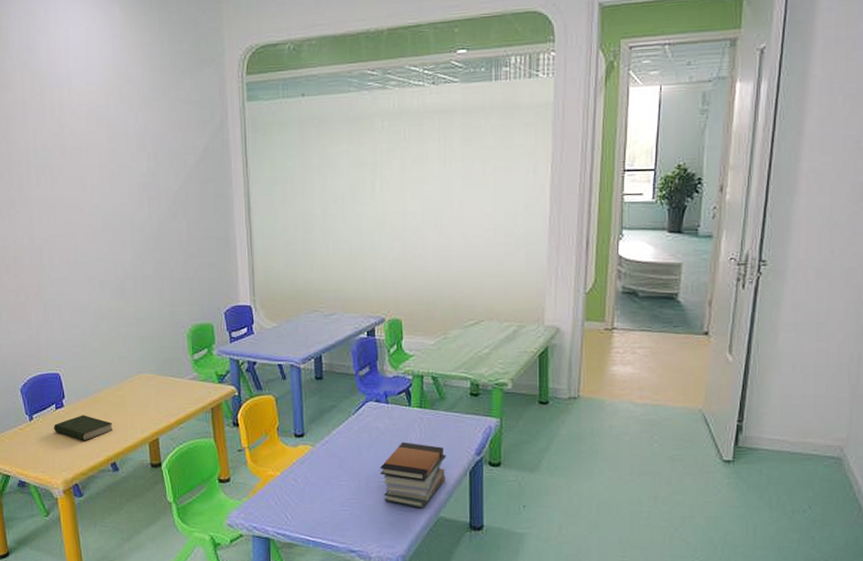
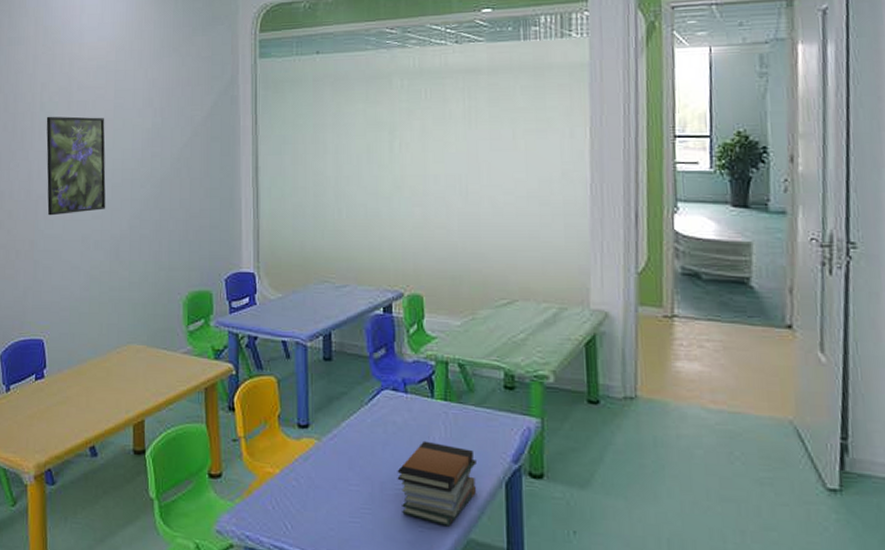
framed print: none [41,162,108,260] -> present [46,116,106,216]
book: present [54,415,113,441] -> none [31,388,95,419]

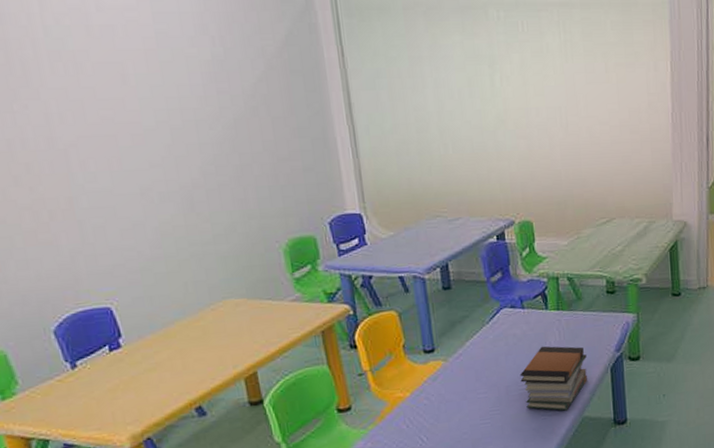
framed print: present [46,116,106,216] -> none [56,44,167,167]

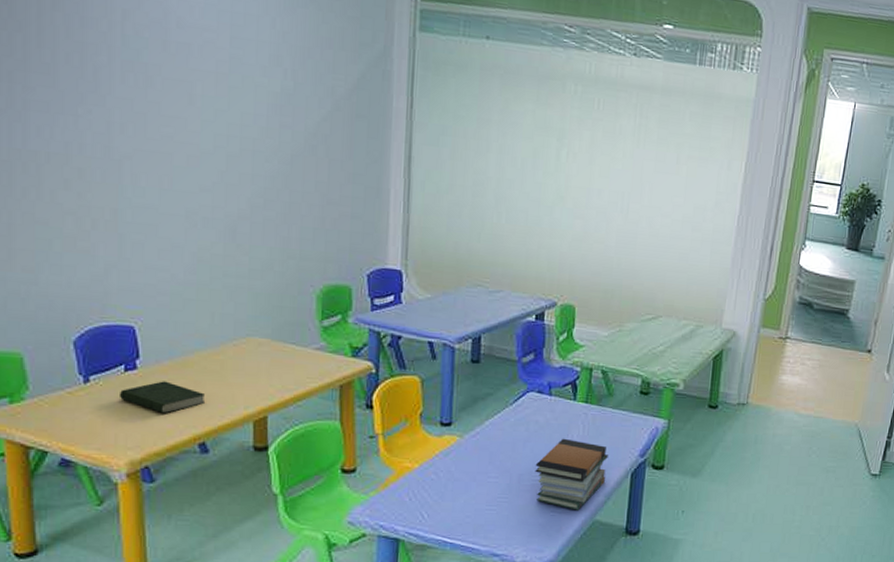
book: none [109,354,195,386] -> present [120,381,206,414]

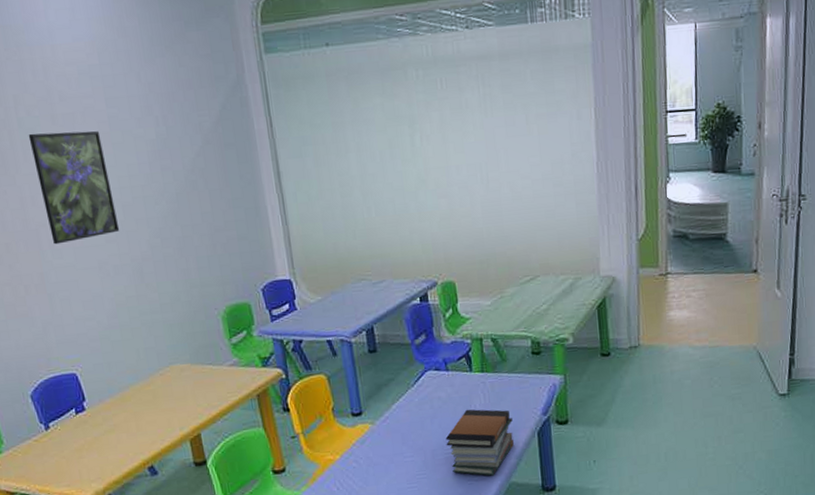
book: present [120,381,206,414] -> none [75,417,147,446]
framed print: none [131,54,219,183] -> present [28,131,120,245]

